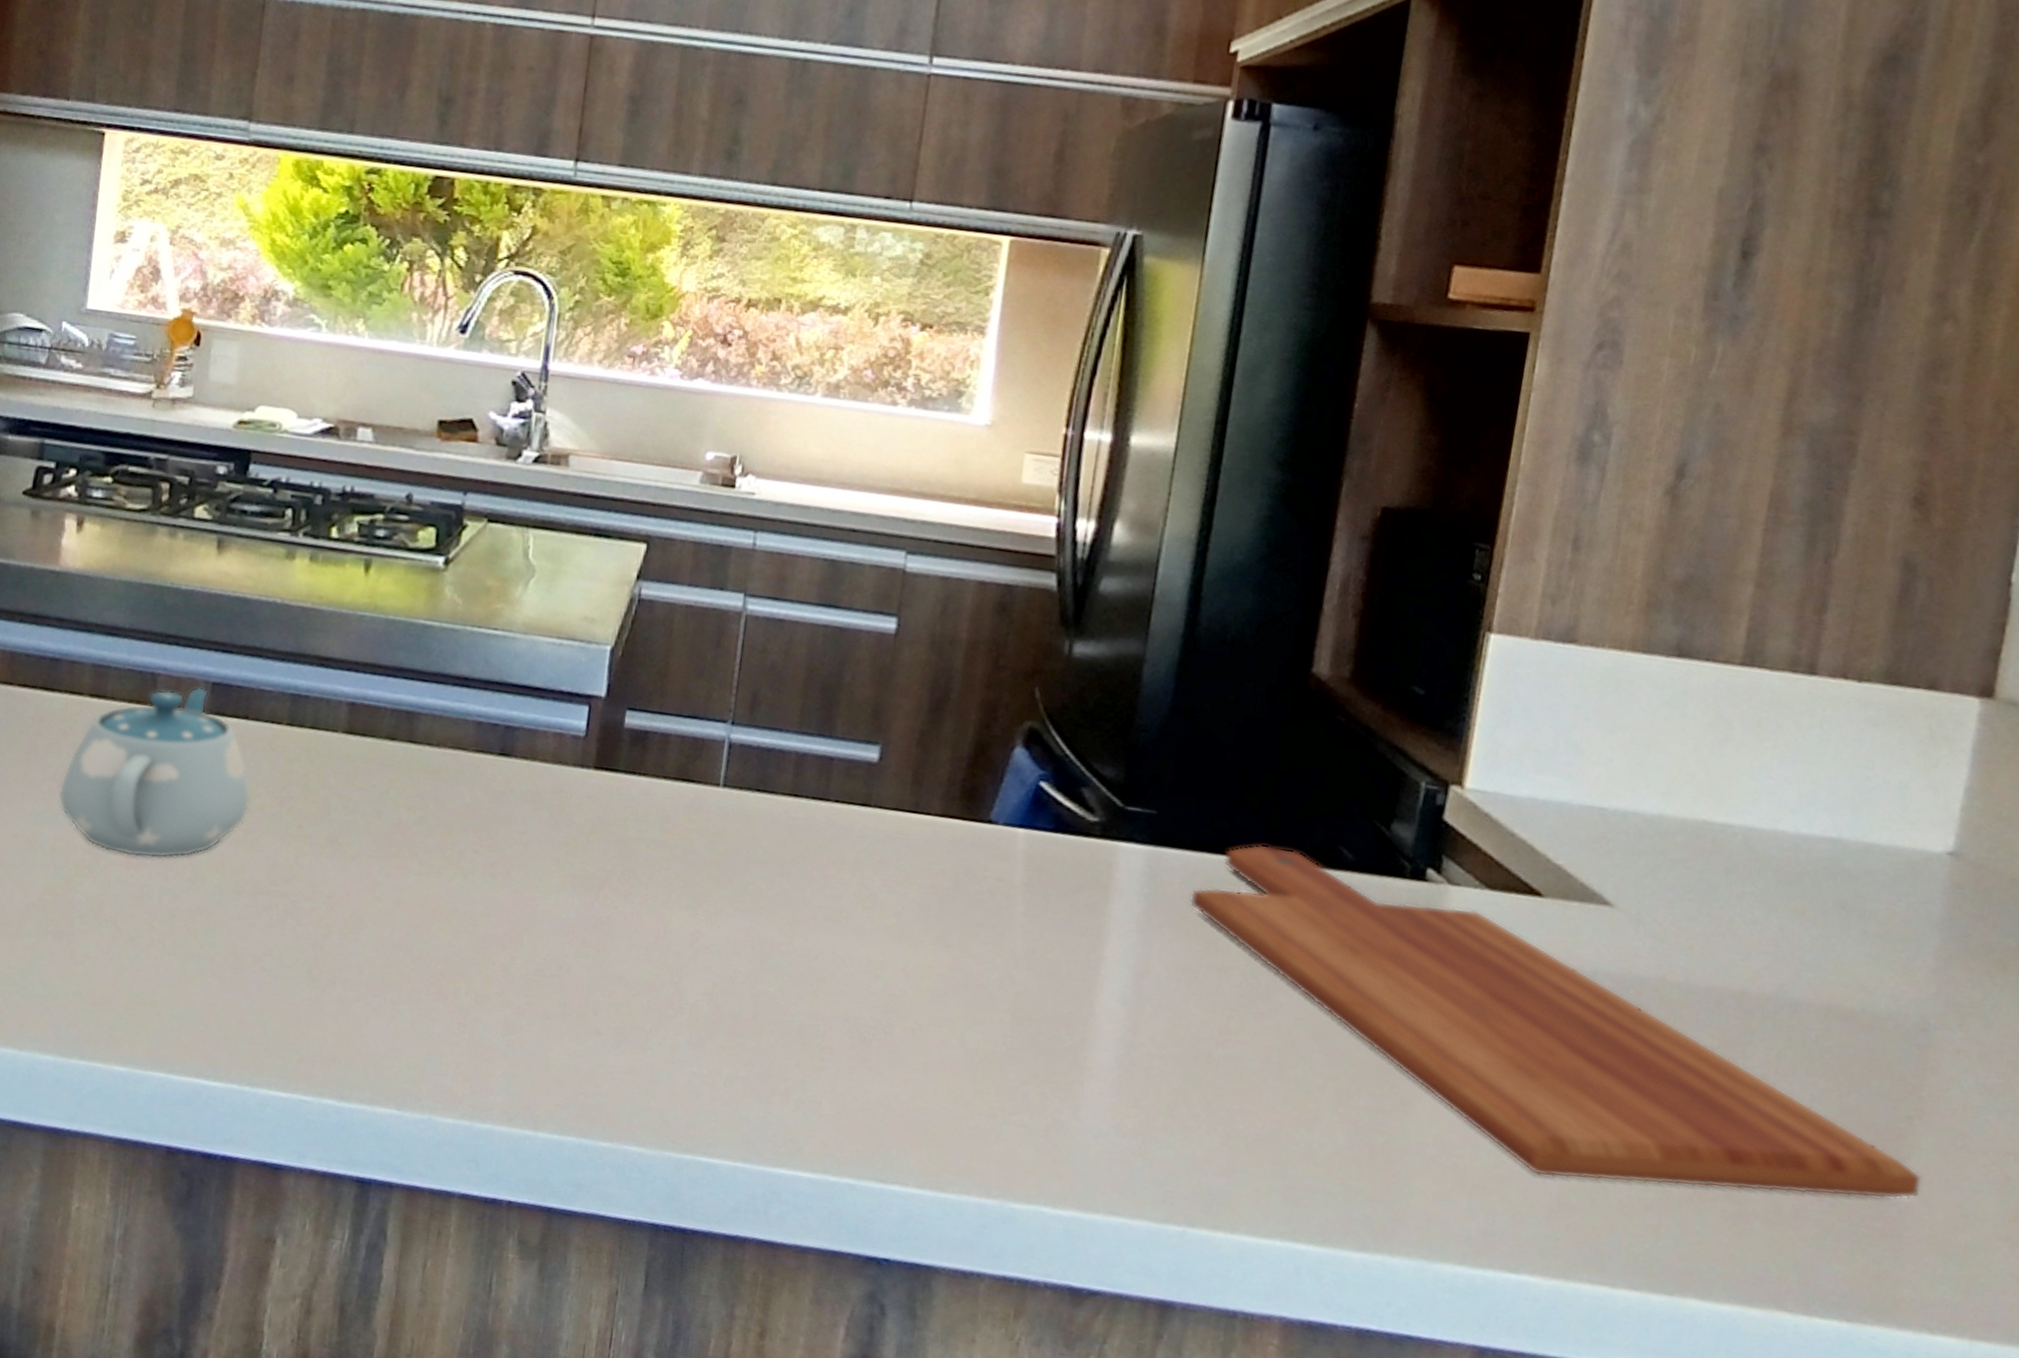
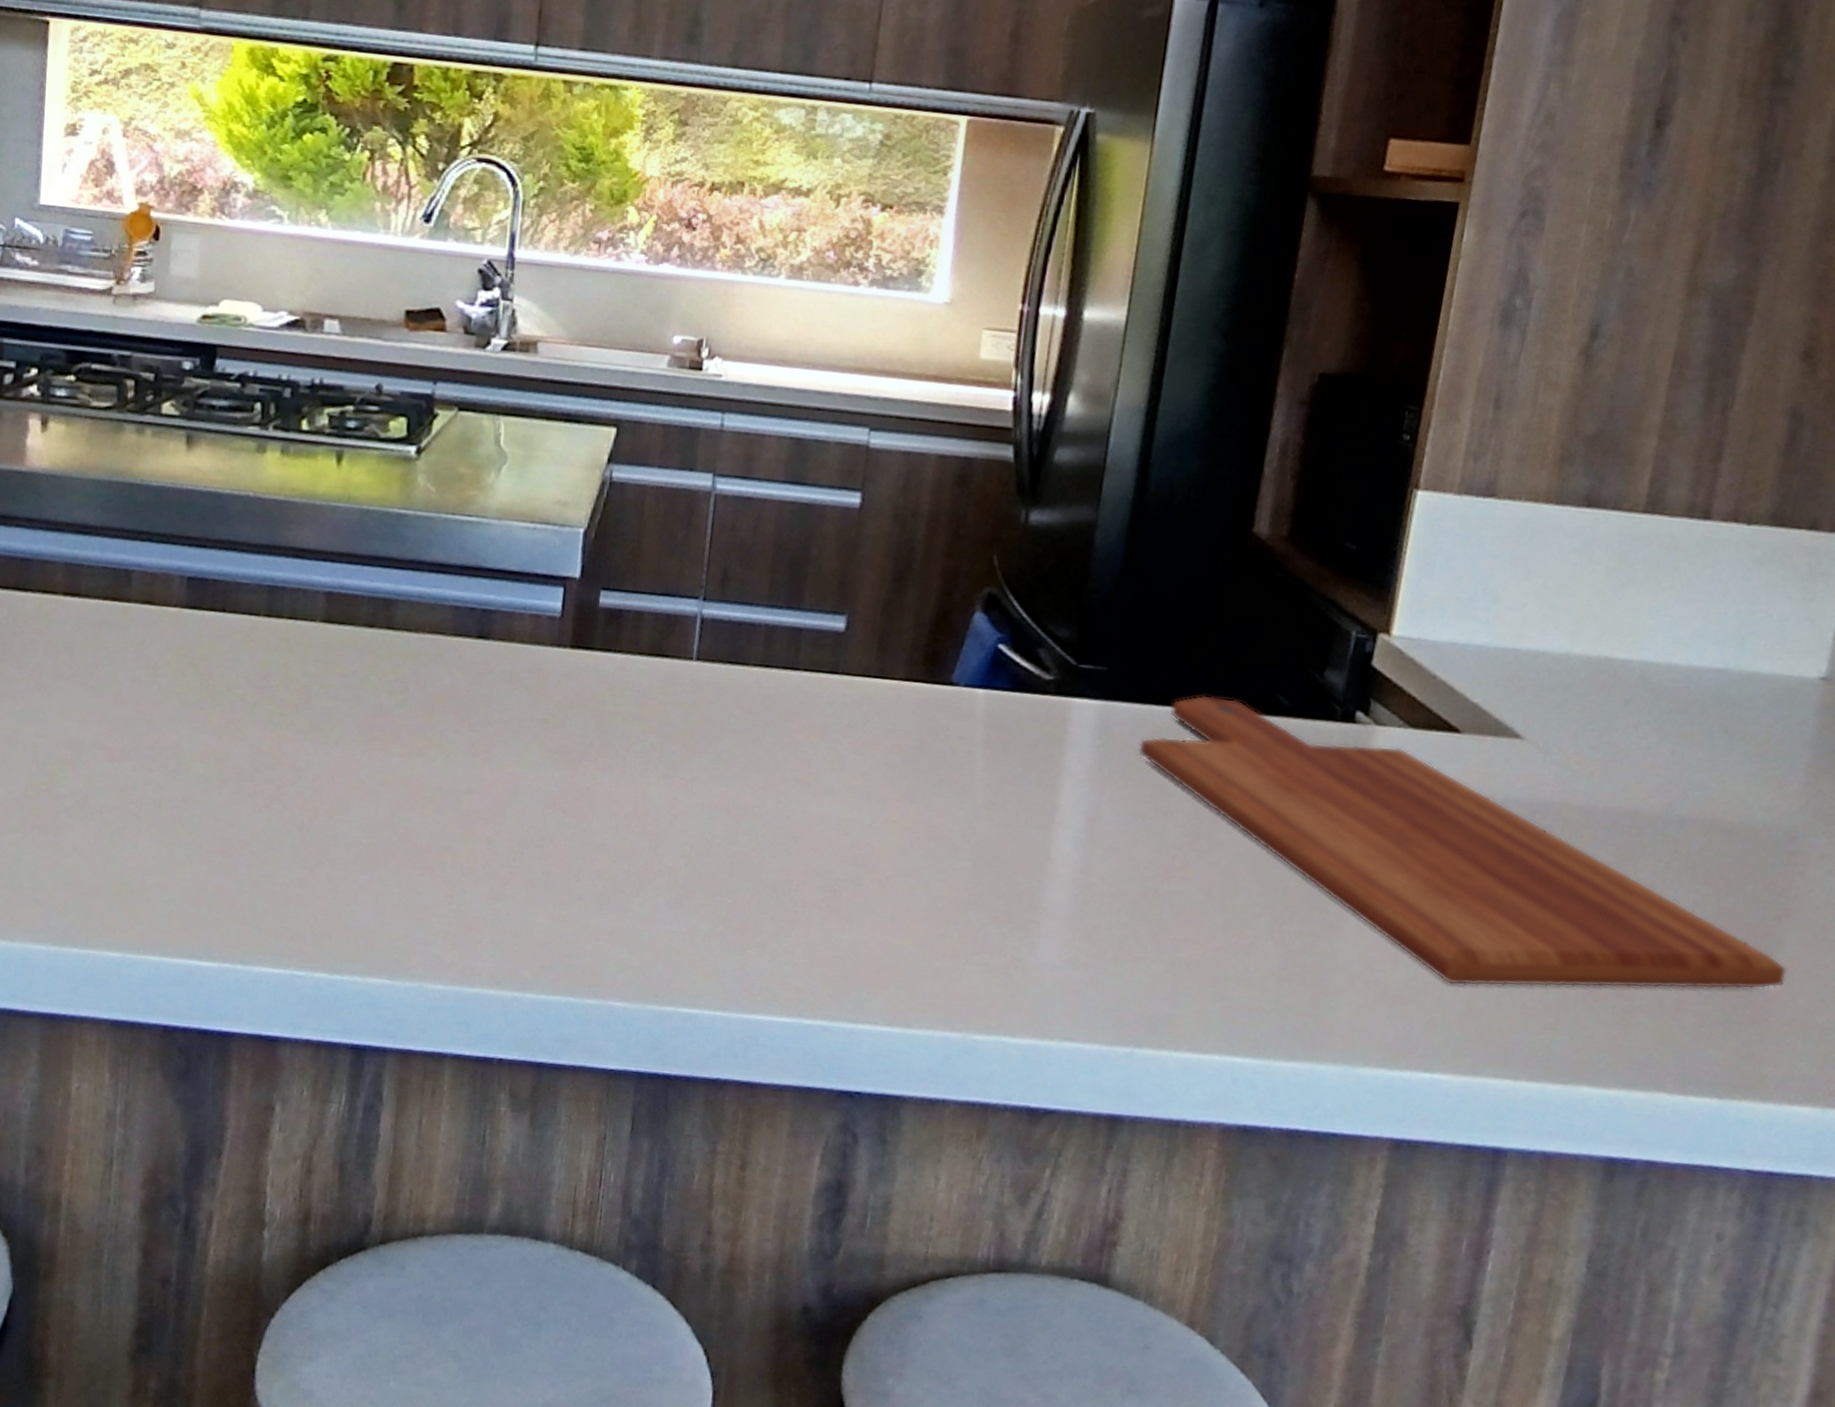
teapot: present [58,687,250,859] -> none [36,582,231,751]

